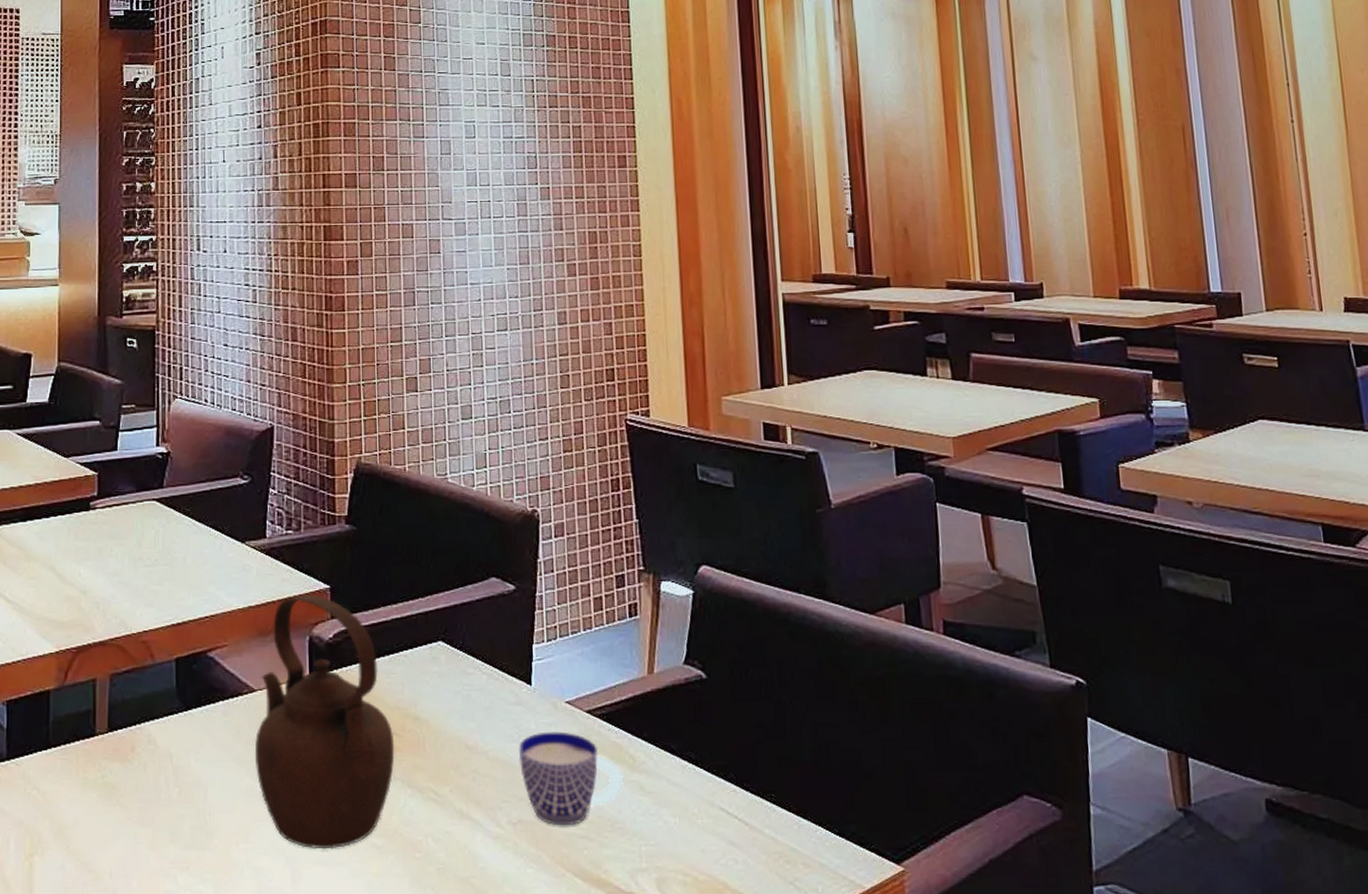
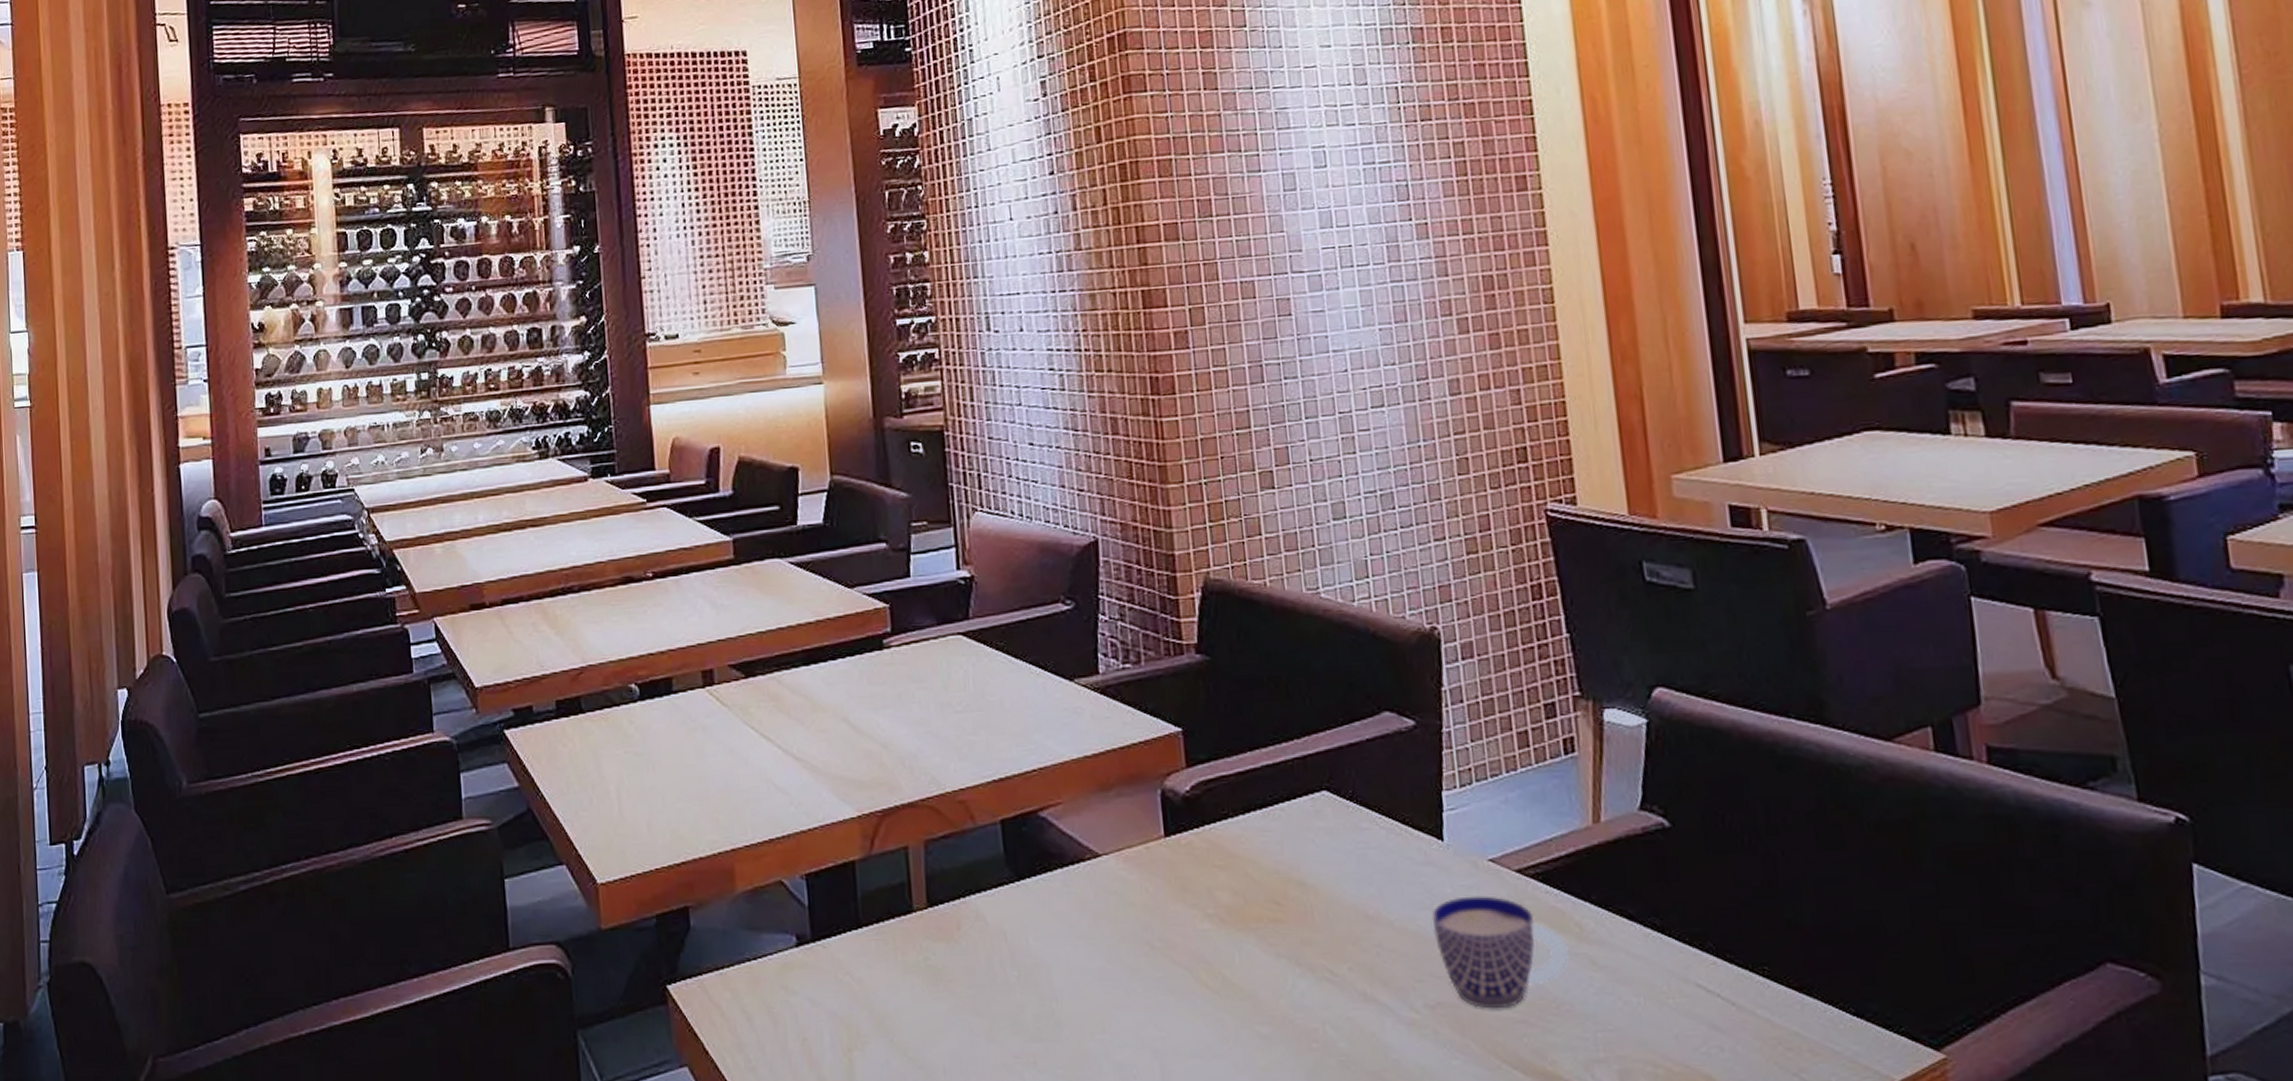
teapot: present [254,593,395,850] -> none [1104,738,1278,1040]

